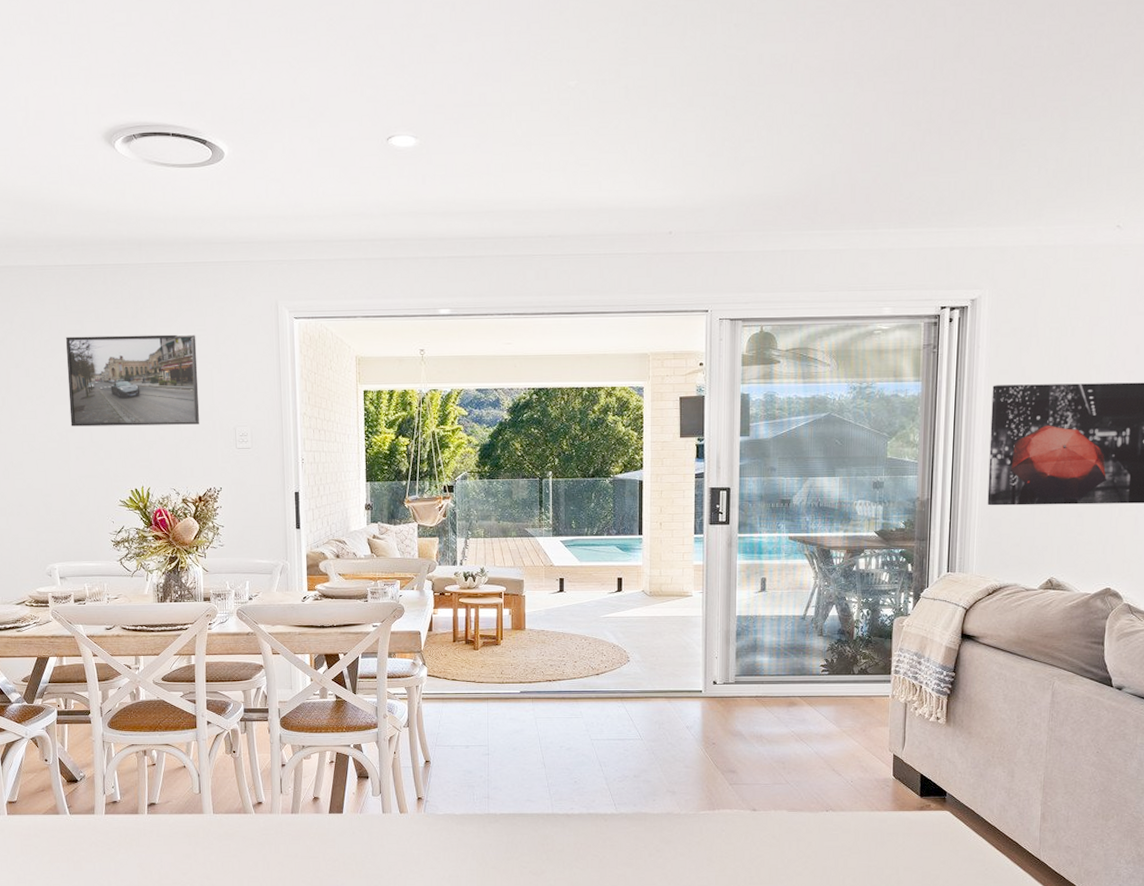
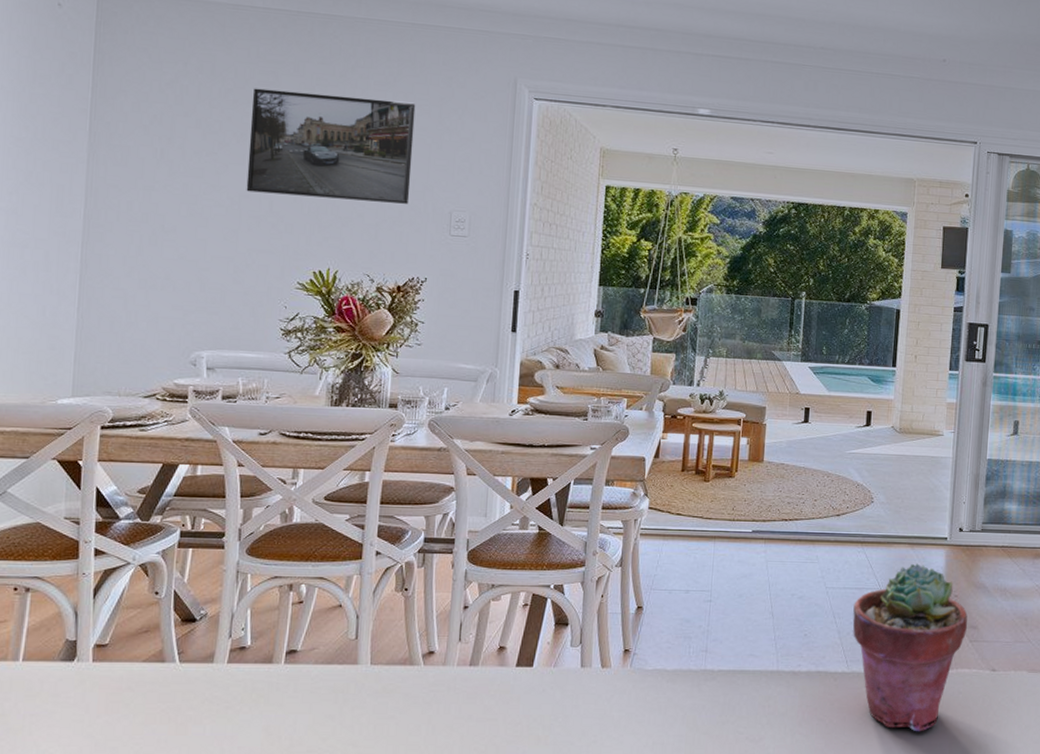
potted succulent: none [618,715,727,866] -> present [852,563,968,732]

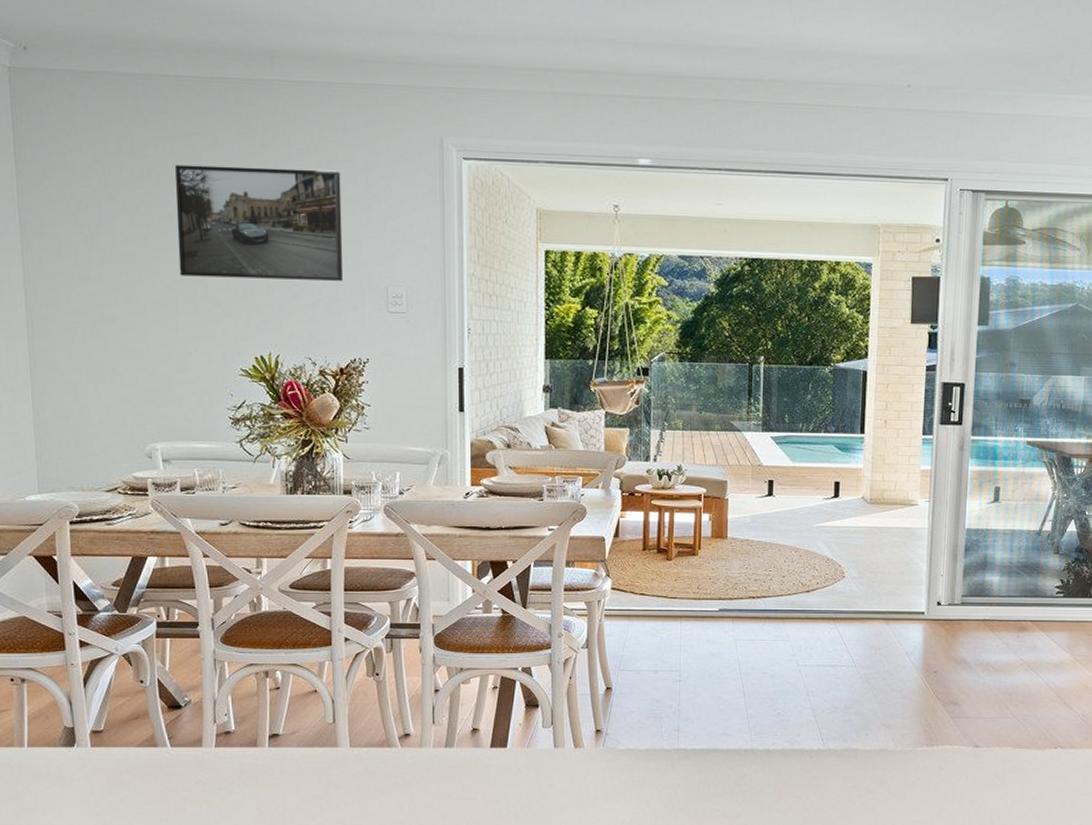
potted succulent: present [852,563,968,732] -> none [827,639,948,809]

